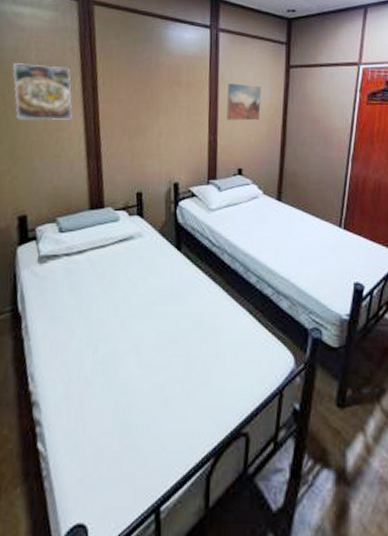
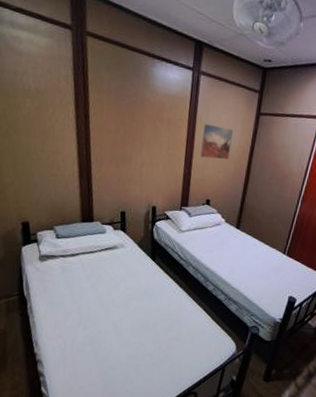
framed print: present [12,62,73,121] -> none [13,85,67,144]

